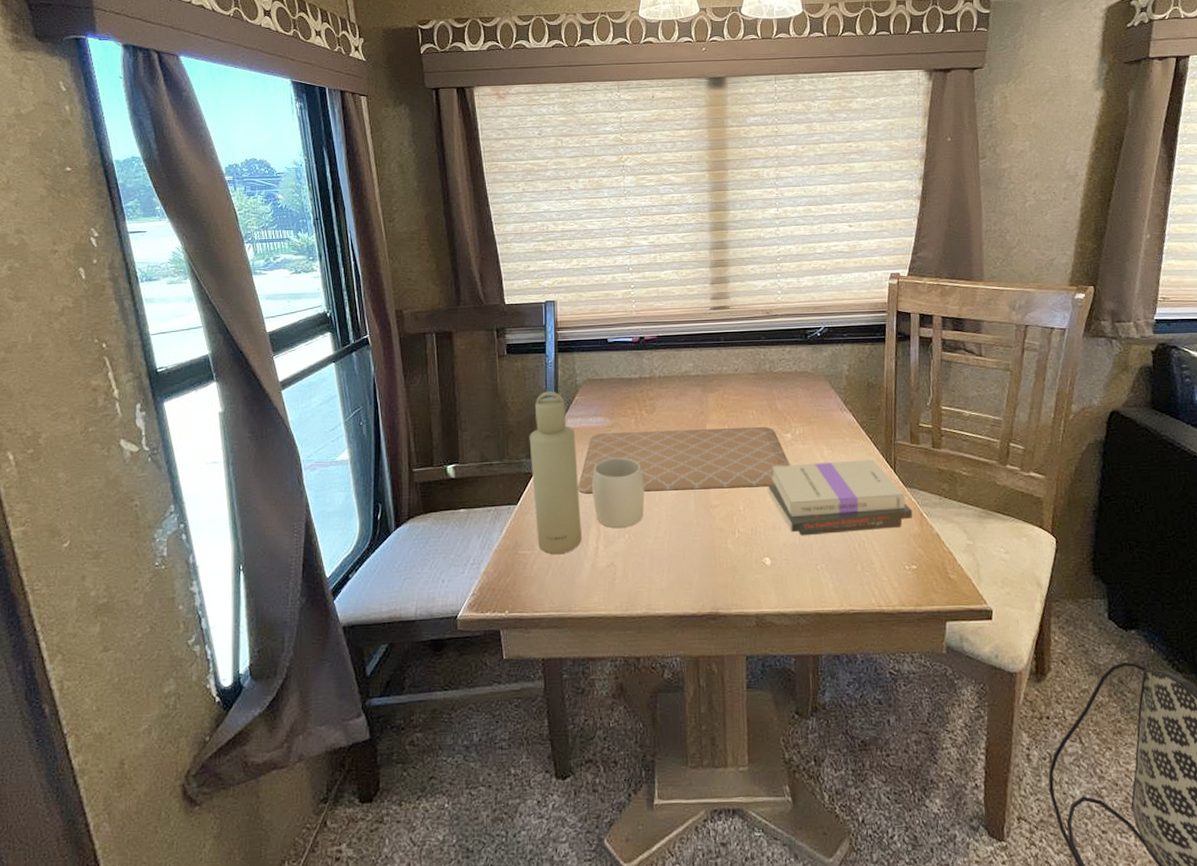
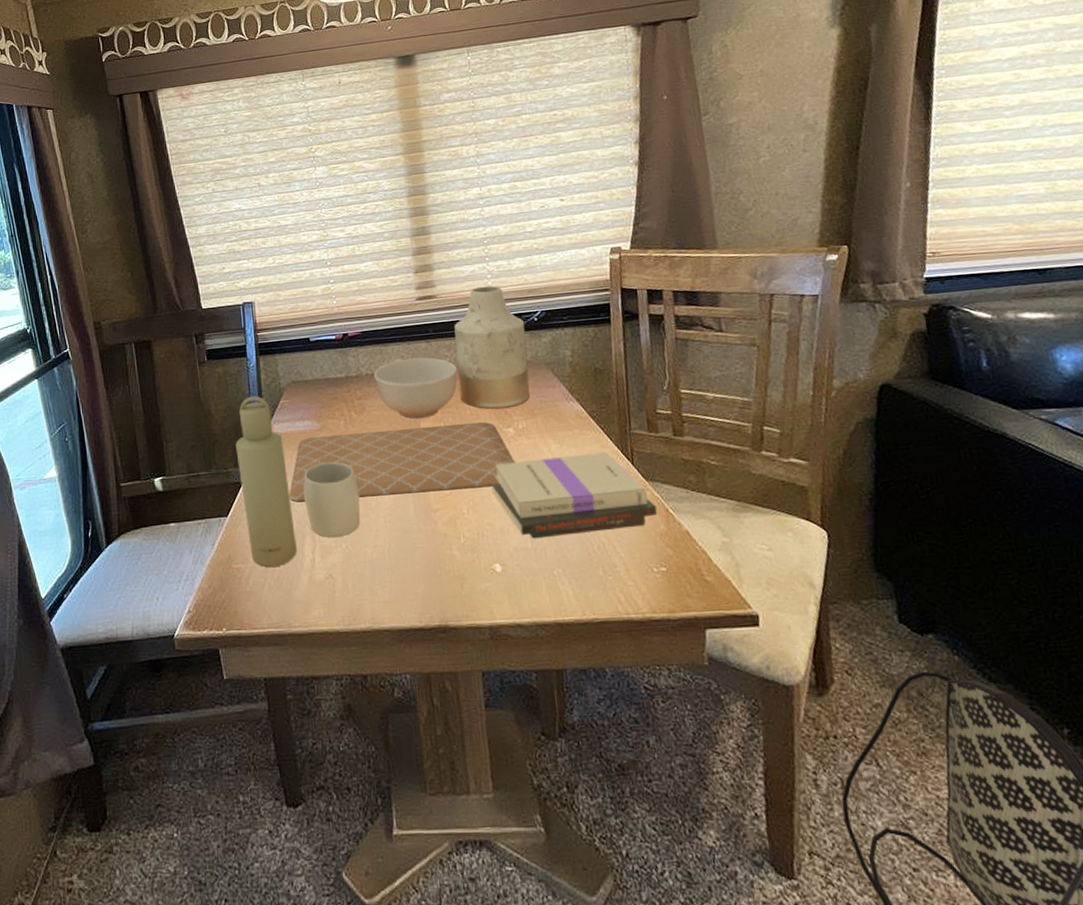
bowl: none [665,363,744,420] -> present [373,357,457,419]
vase: none [743,300,809,416] -> present [454,285,530,409]

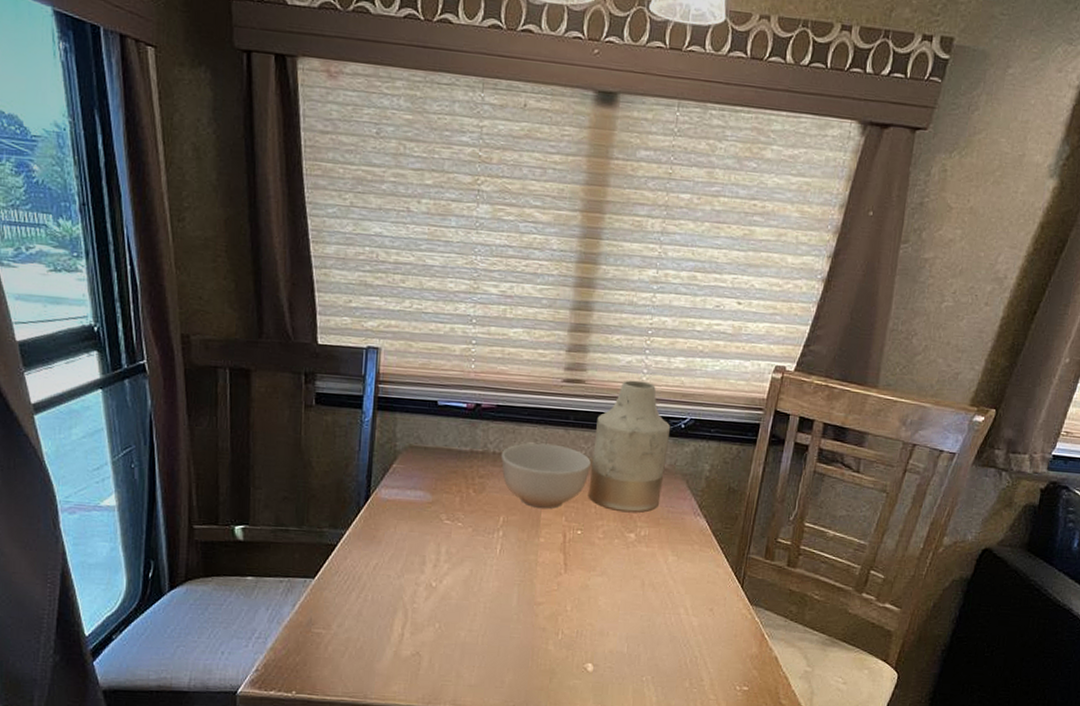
bottle: present [235,396,297,568] -> none [334,454,389,638]
placemat: present [289,421,515,502] -> none [387,509,629,589]
mug: present [303,461,361,538] -> none [402,538,463,616]
books: present [491,452,658,539] -> none [599,567,755,647]

